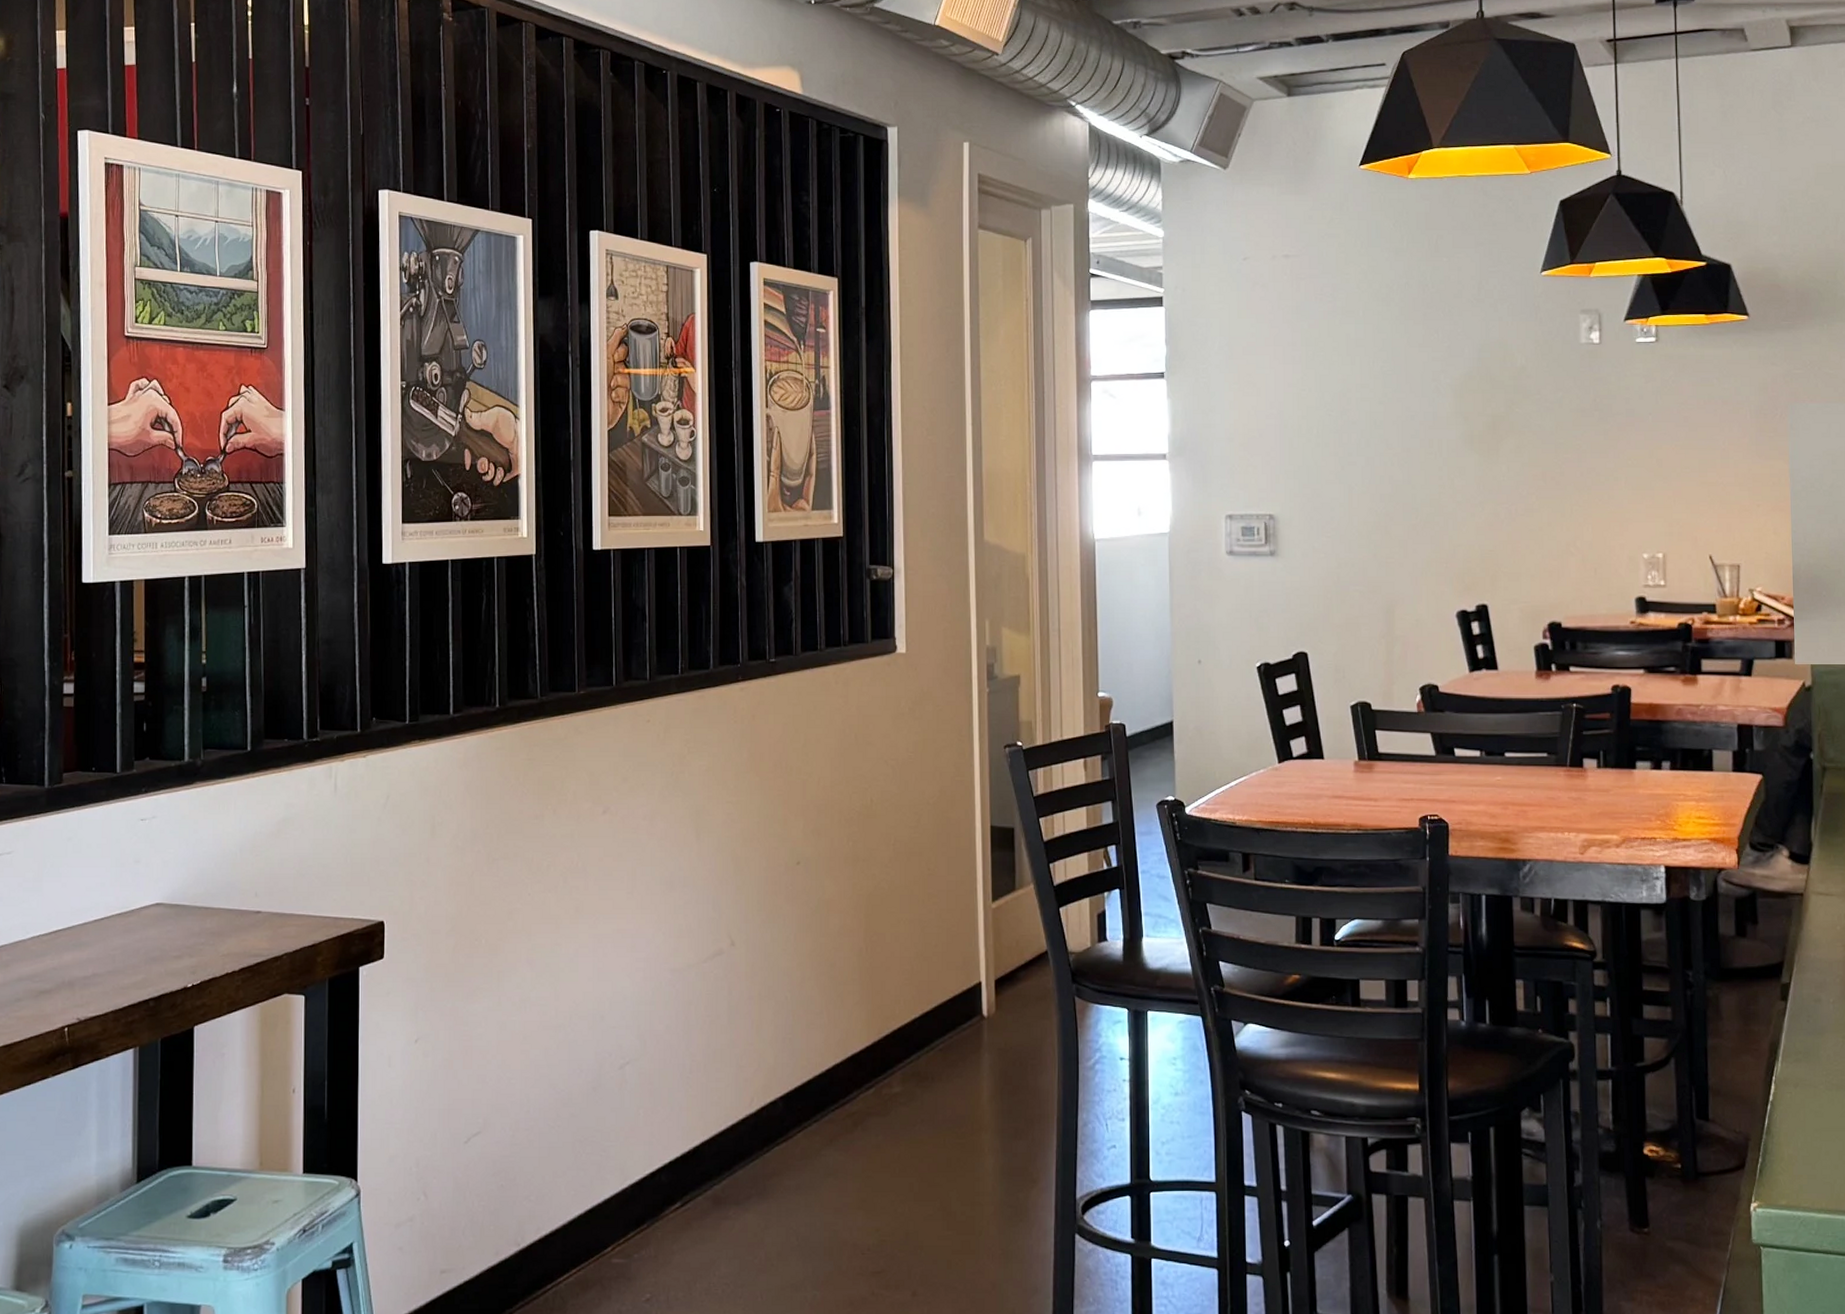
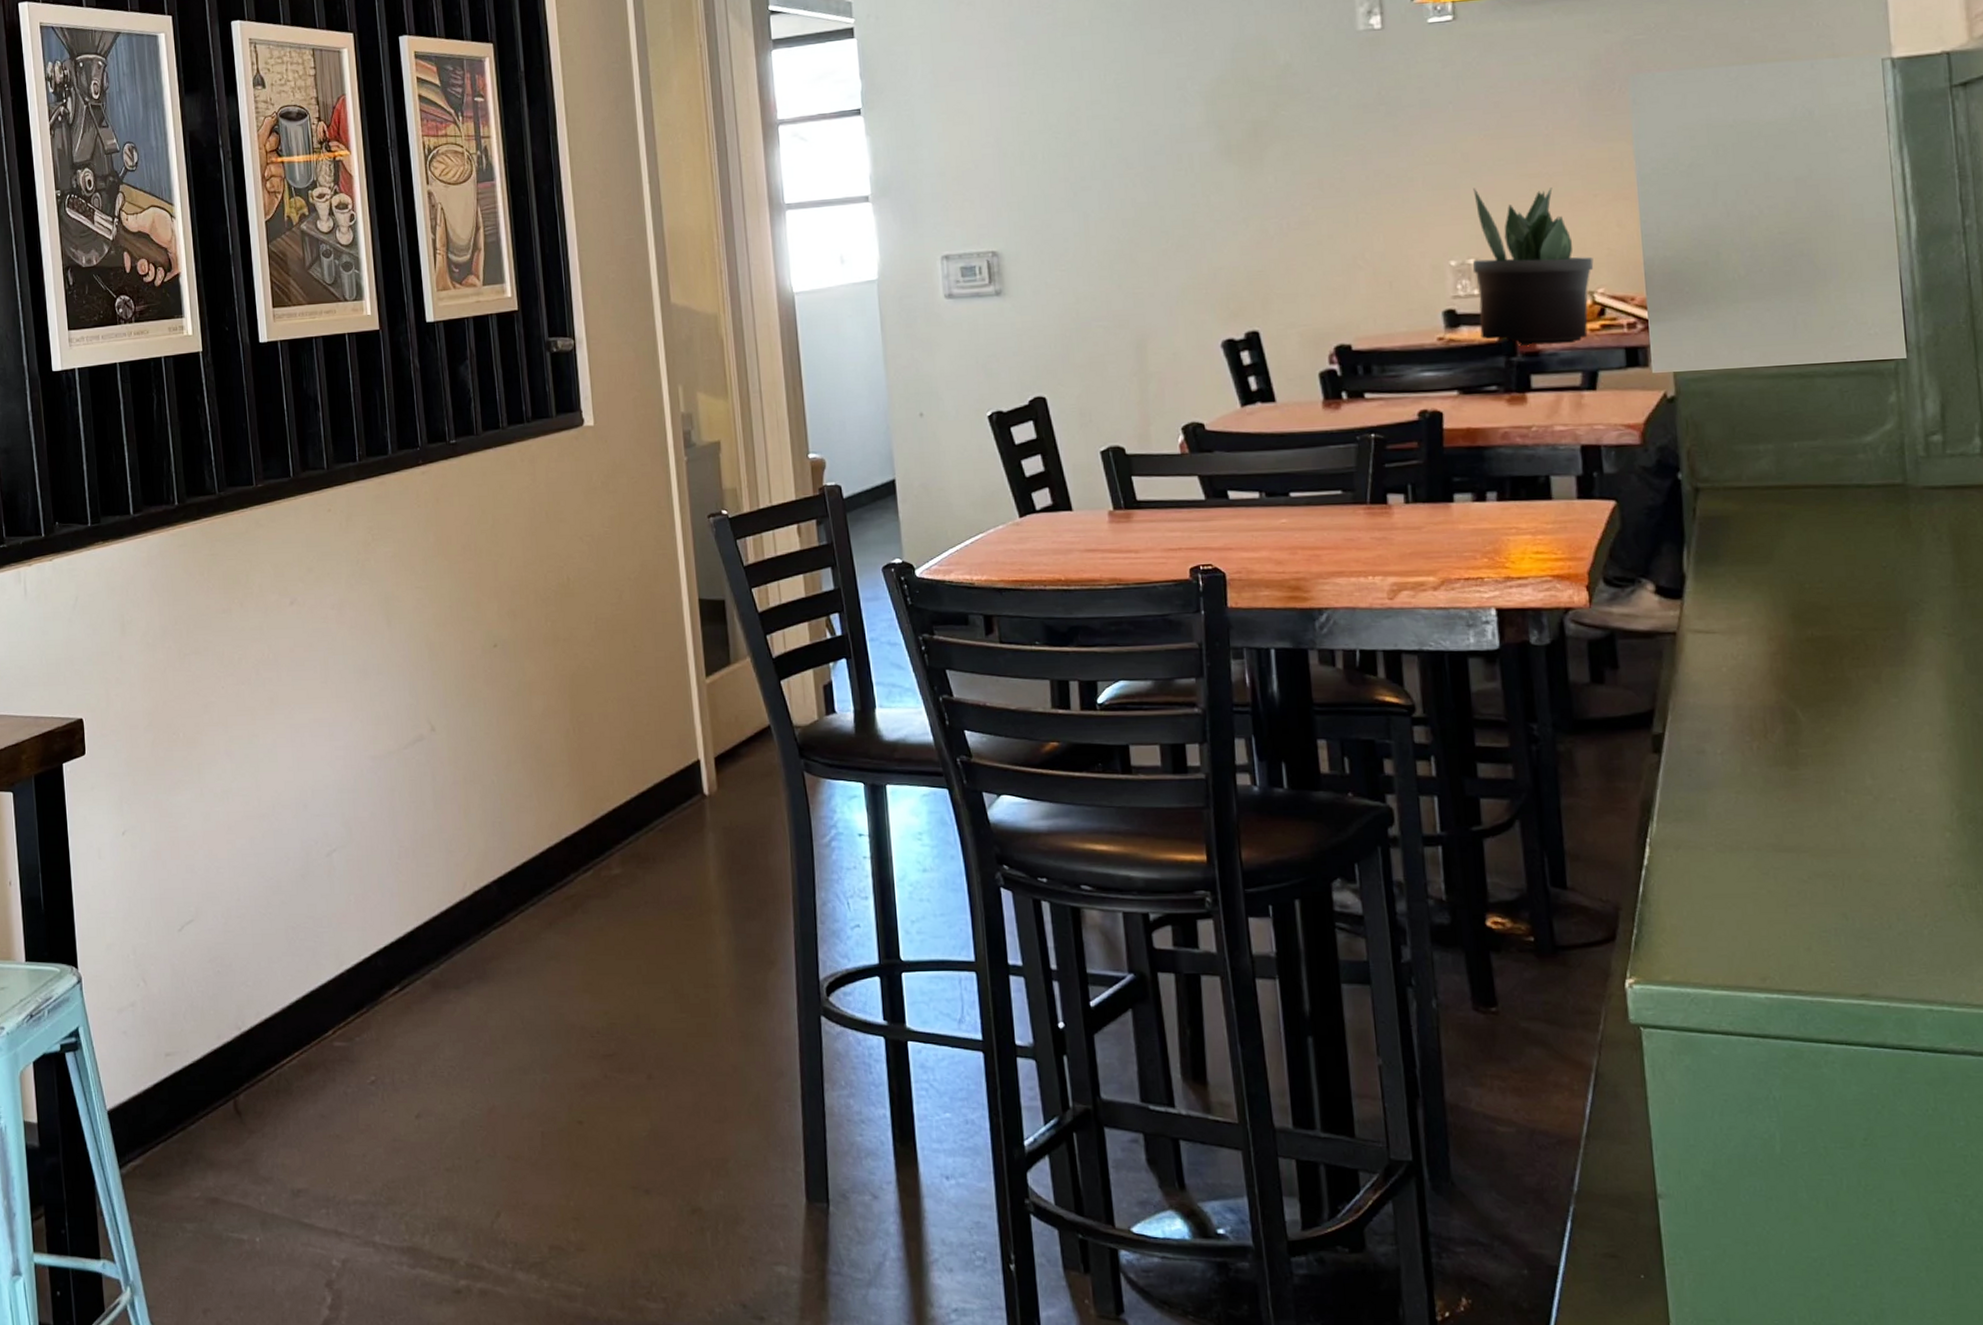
planter: none [1660,491,1755,634] -> present [1472,187,1594,345]

